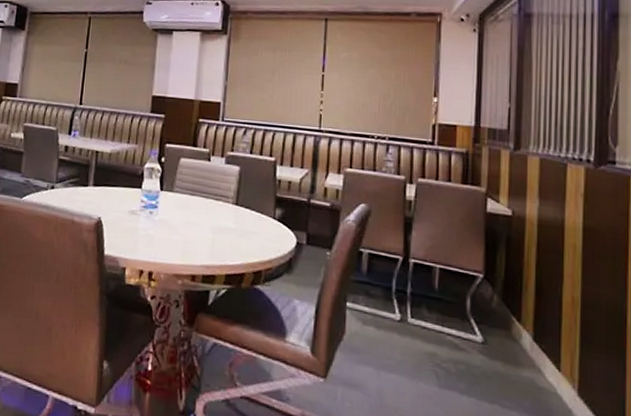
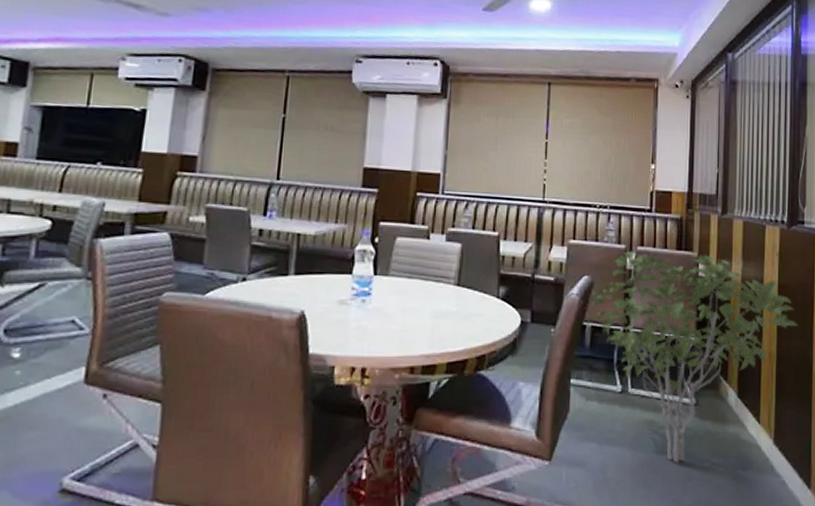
shrub: none [368,182,609,400] -> present [591,251,799,463]

